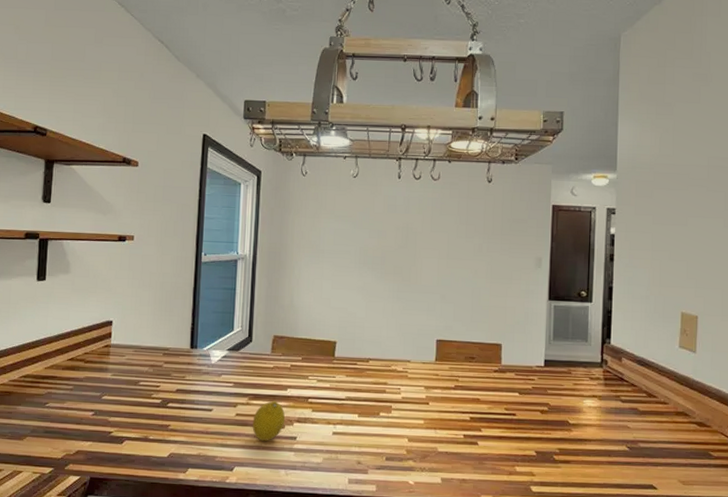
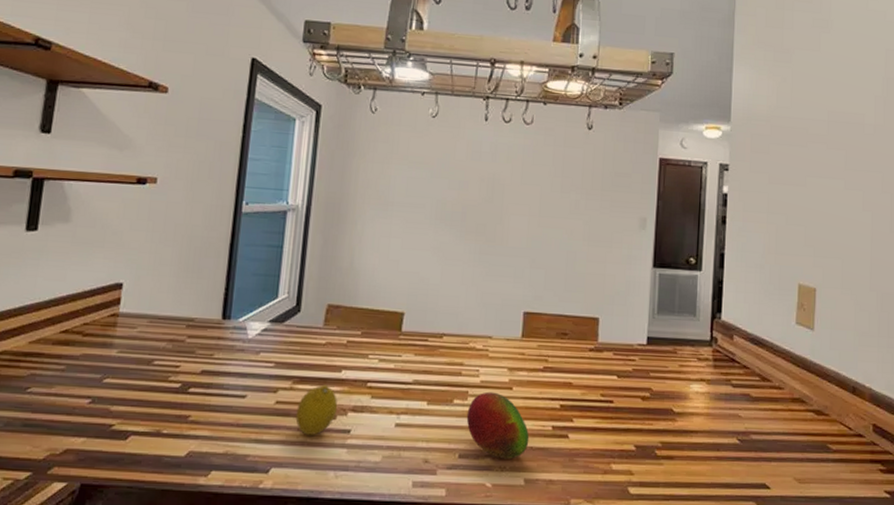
fruit: none [391,406,445,462] -> present [466,391,530,460]

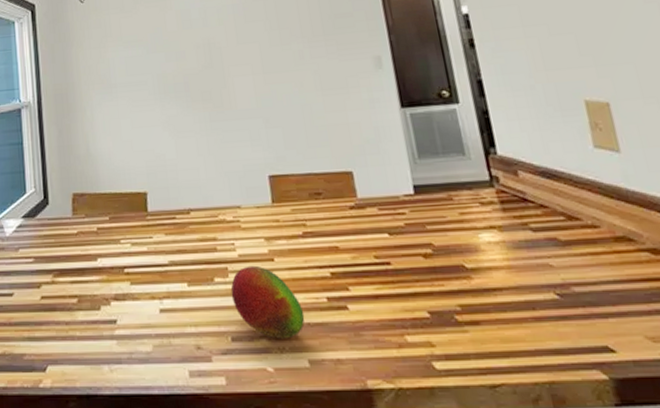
fruit: present [295,384,338,435] -> none [61,275,100,329]

